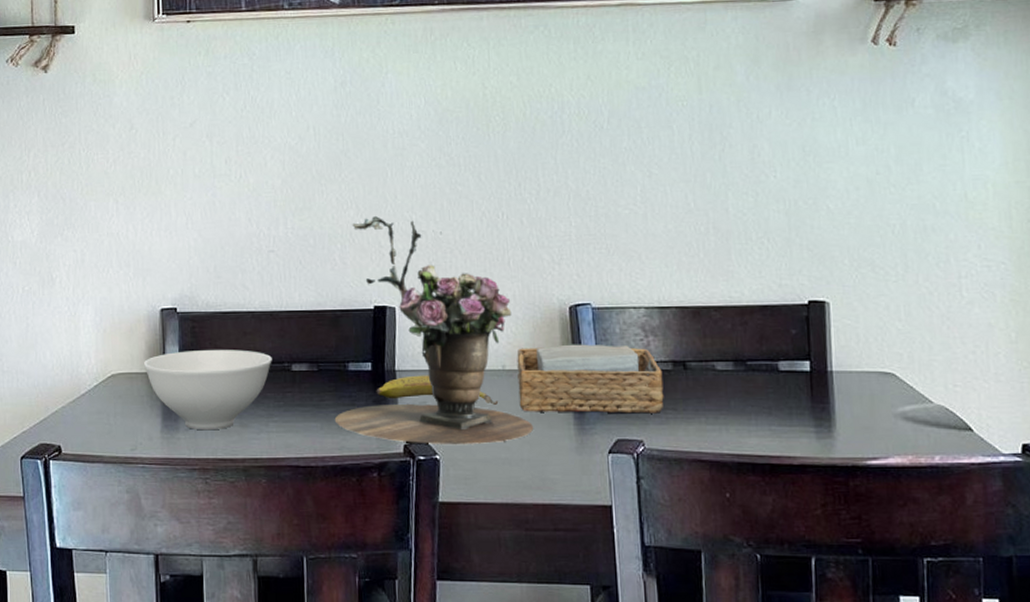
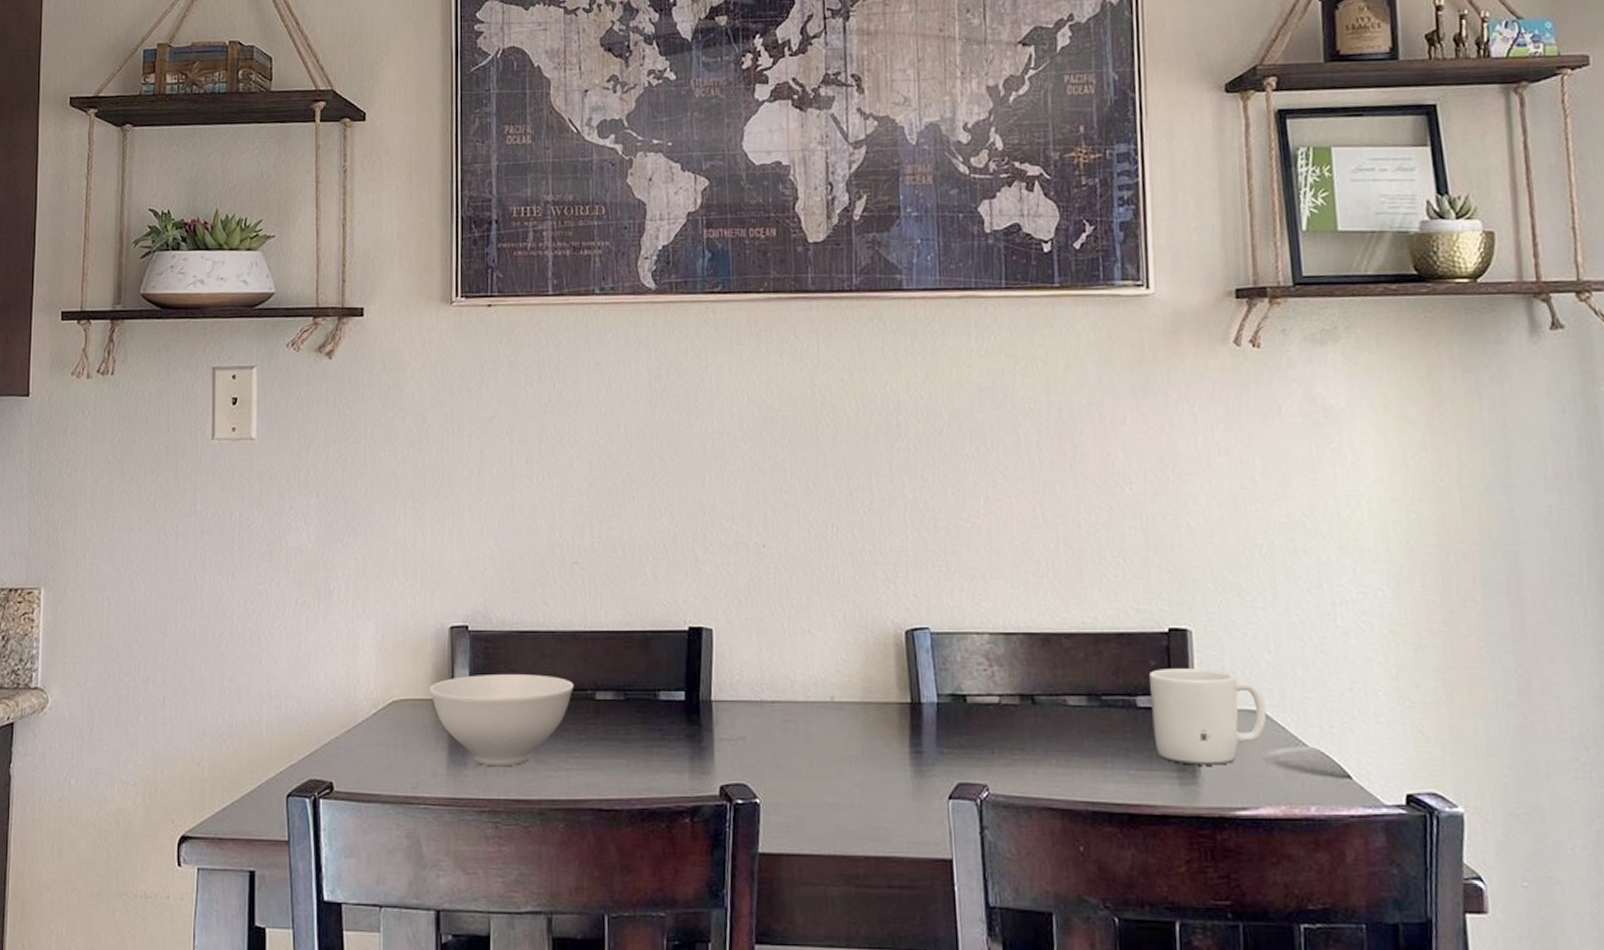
flower arrangement: present [334,215,534,445] -> none [642,524,866,788]
fruit: present [376,375,499,405] -> none [689,706,827,741]
napkin holder: present [517,344,664,414] -> none [847,673,1010,754]
mug: none [790,336,897,421] -> present [1149,668,1267,765]

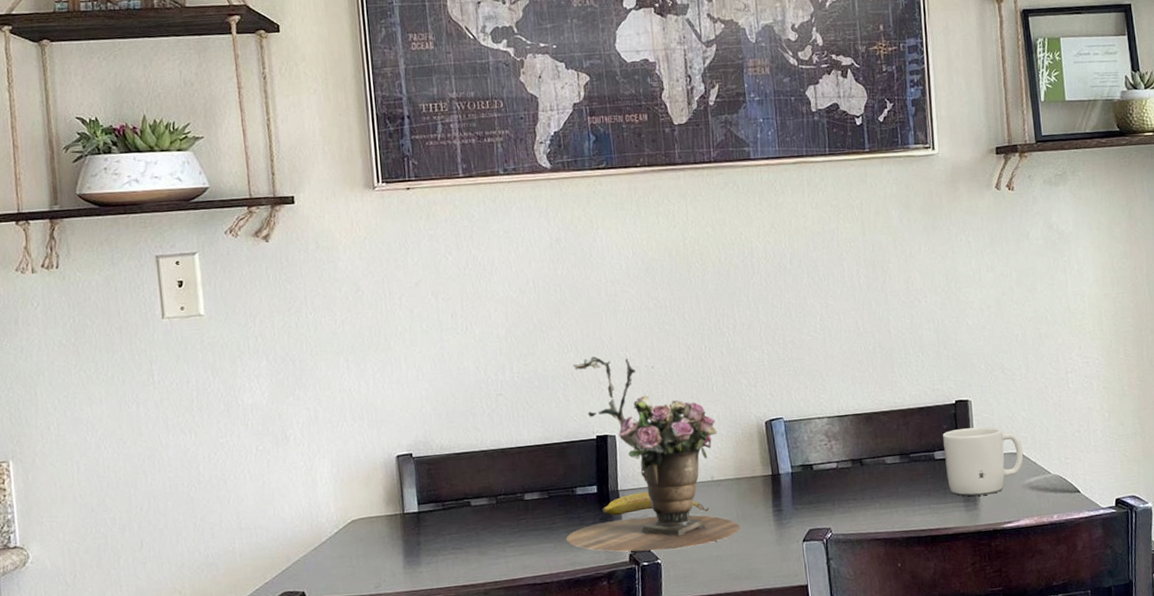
bowl: present [429,674,574,767] -> none [382,485,506,562]
flower arrangement: none [642,524,866,788] -> present [566,356,741,552]
fruit: none [689,706,827,741] -> present [602,491,710,516]

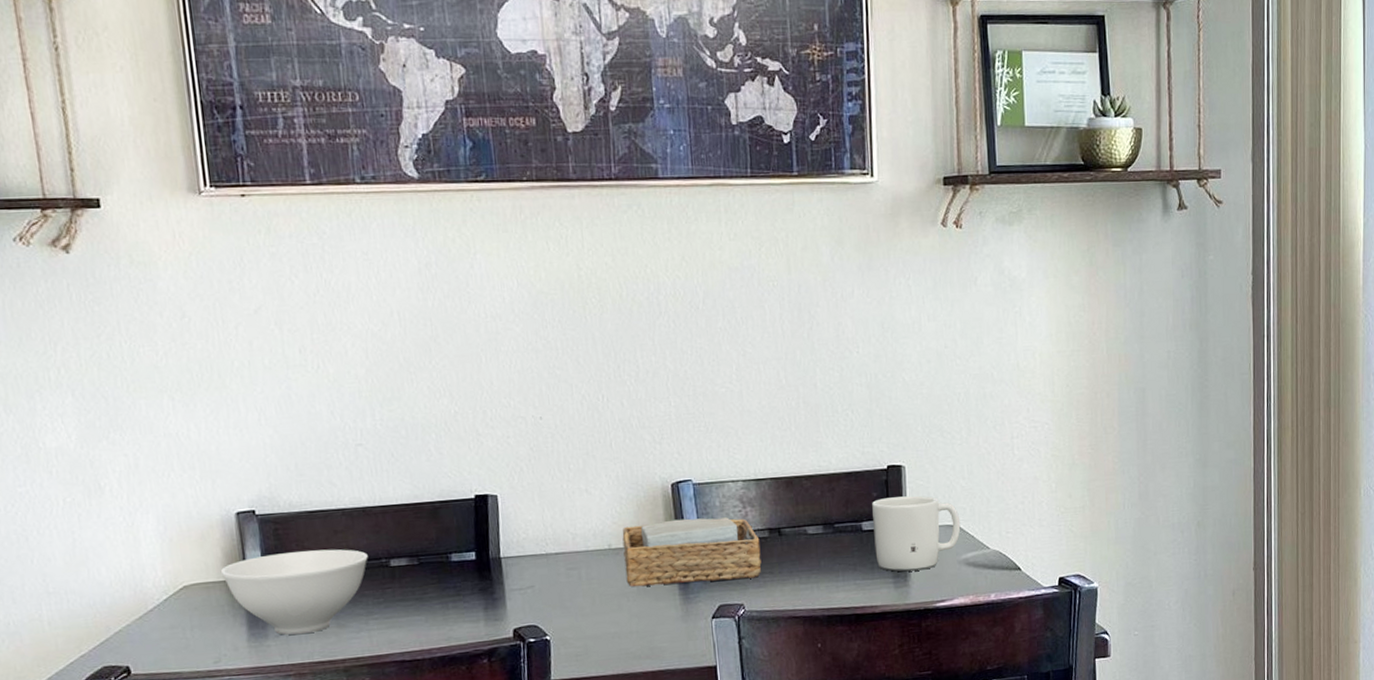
bowl: none [382,485,506,562] -> present [220,549,368,635]
flower arrangement: present [566,356,741,552] -> none [439,403,641,627]
fruit: present [602,491,710,516] -> none [481,559,606,586]
napkin holder: none [723,450,846,514] -> present [622,517,762,587]

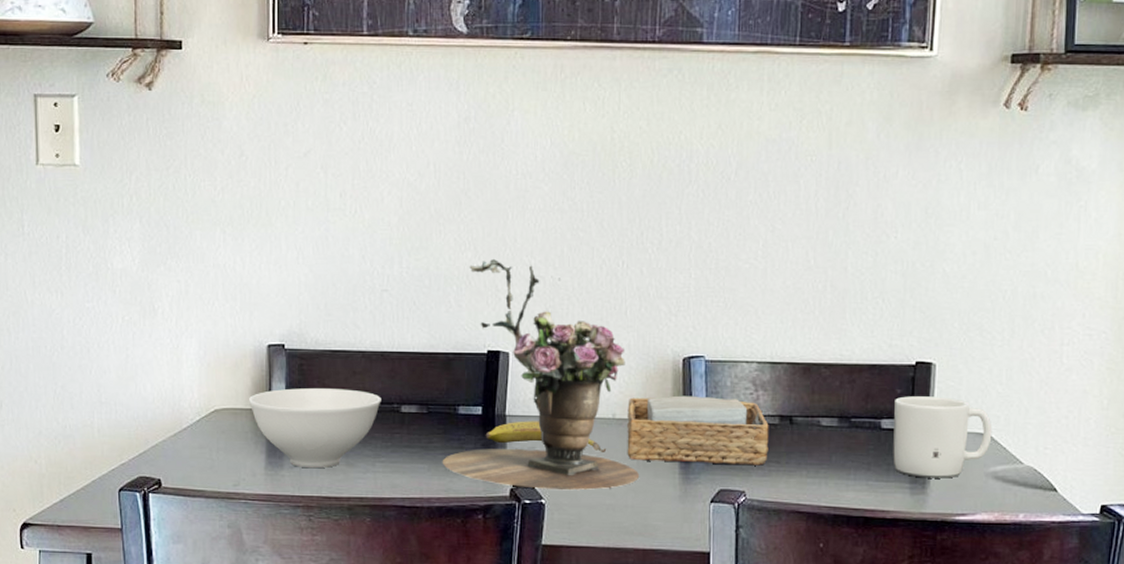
flower arrangement: none [439,403,641,627] -> present [442,258,640,491]
fruit: none [481,559,606,586] -> present [485,421,607,452]

